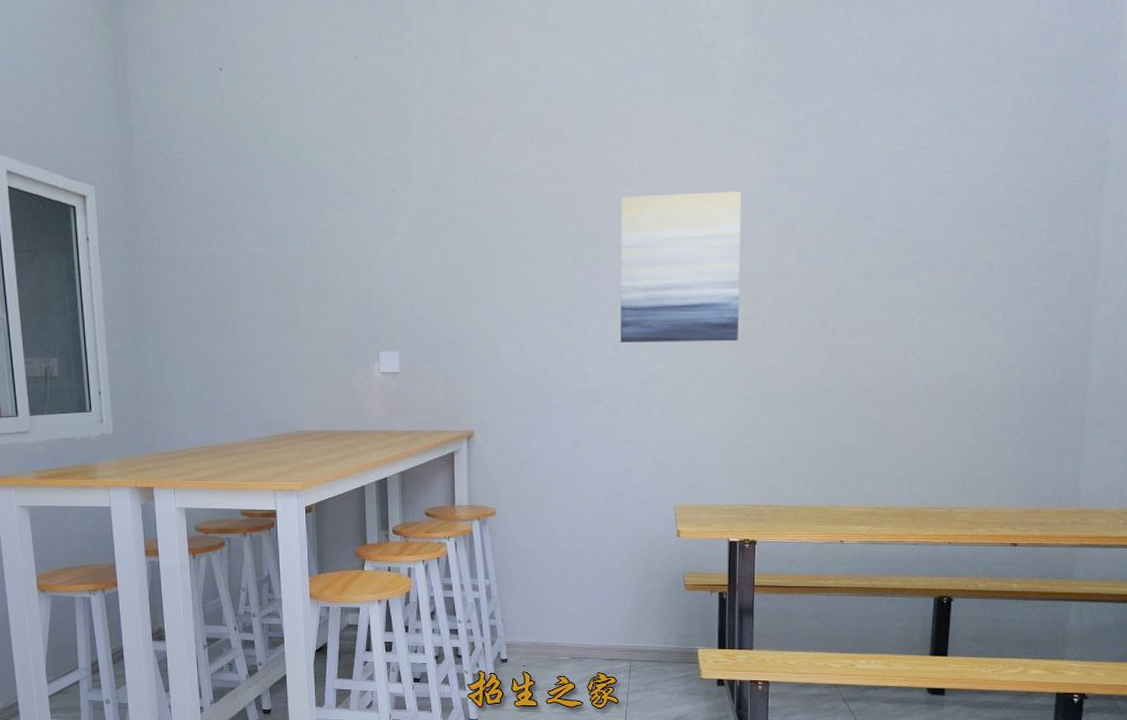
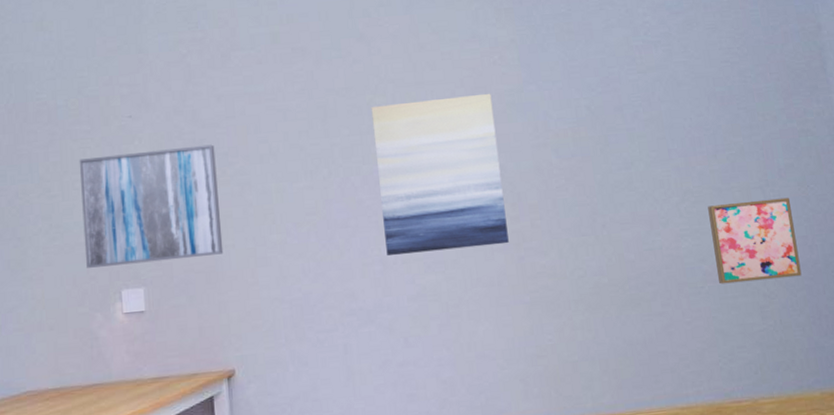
wall art: none [345,223,471,330] -> present [79,144,224,268]
wall art: none [938,320,1030,399] -> present [707,197,802,285]

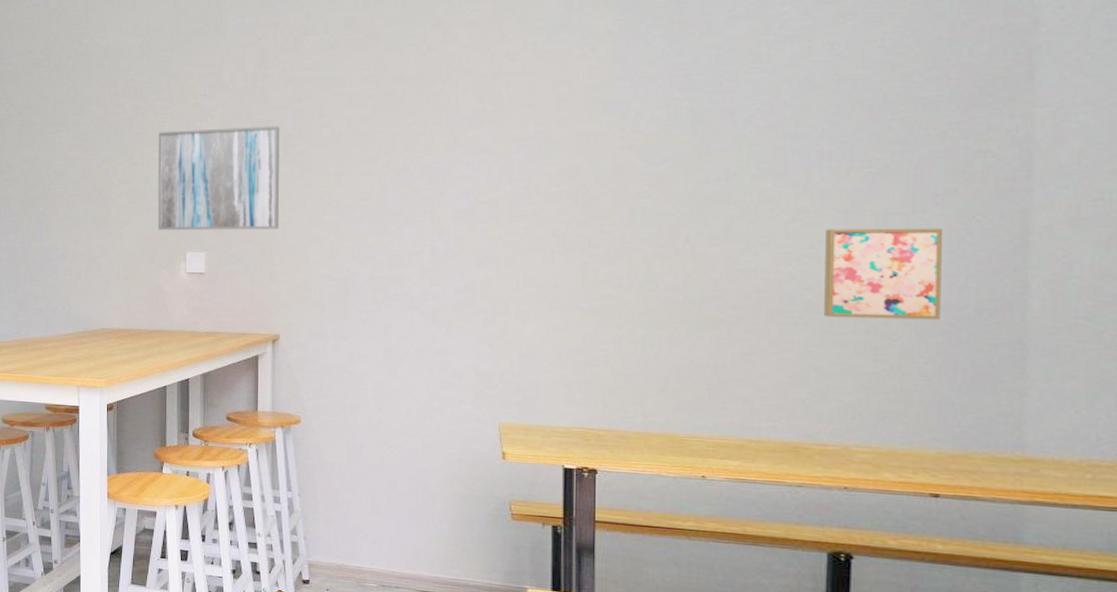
wall art: present [371,93,509,255] -> none [438,88,575,248]

